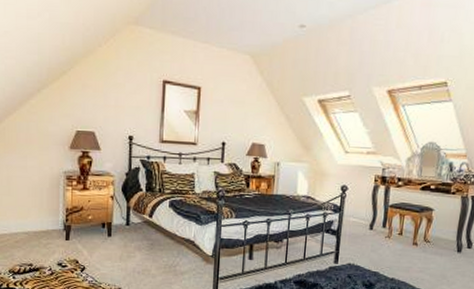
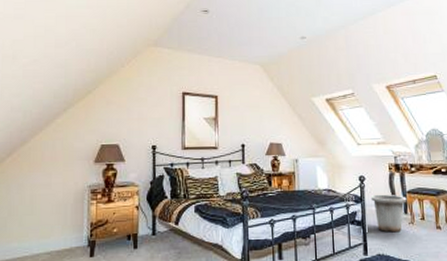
trash can: none [350,205,388,245] -> present [371,194,407,233]

